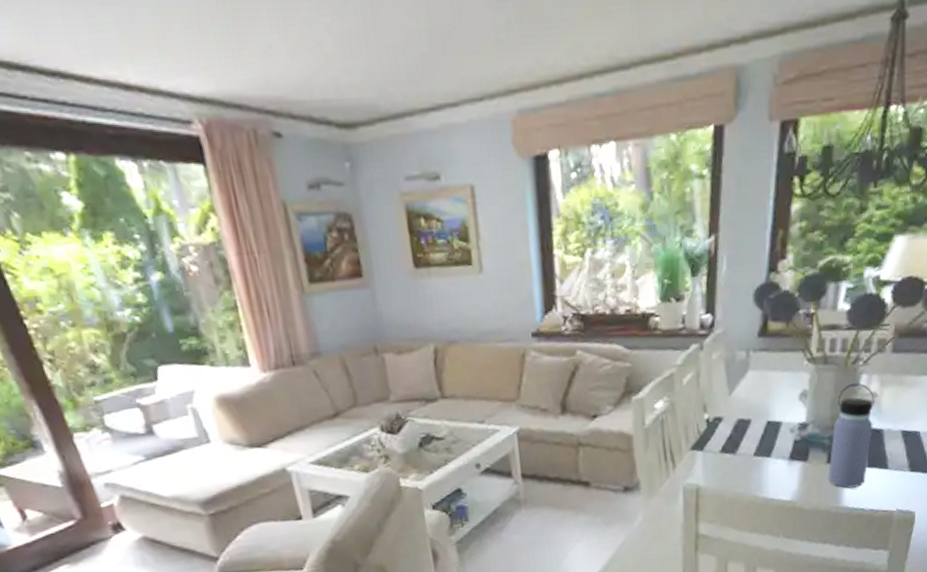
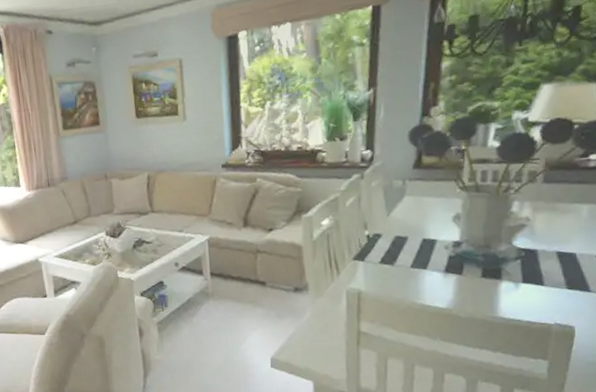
water bottle: present [828,383,874,489] -> none [482,209,527,302]

